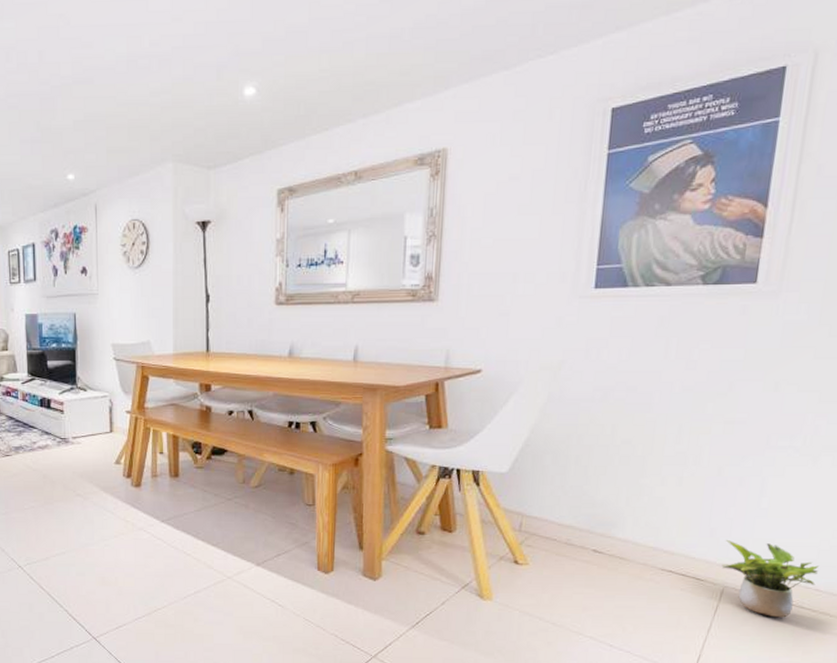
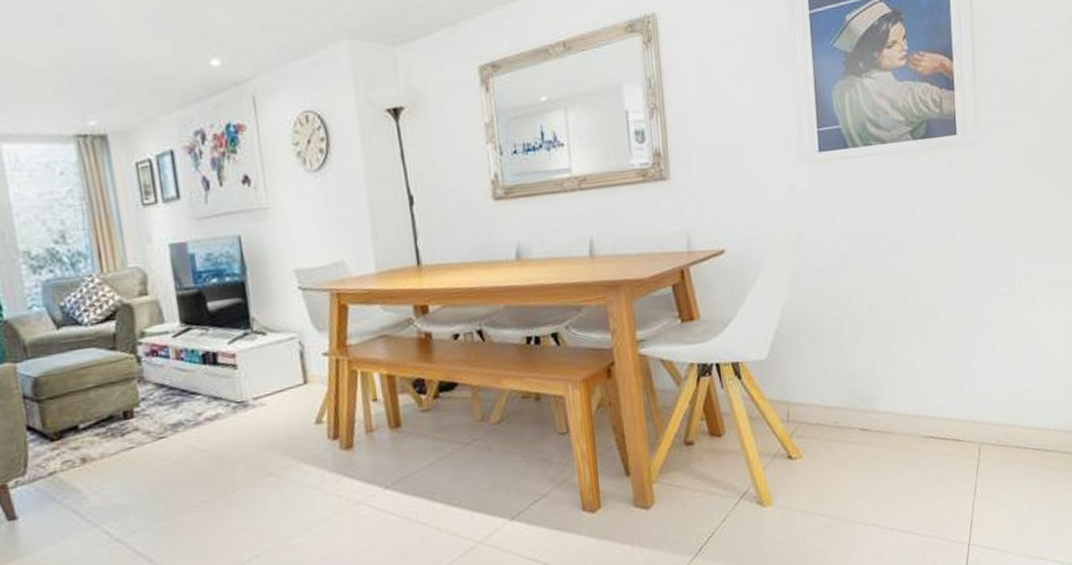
potted plant: present [722,539,820,618] -> none [973,391,1054,466]

